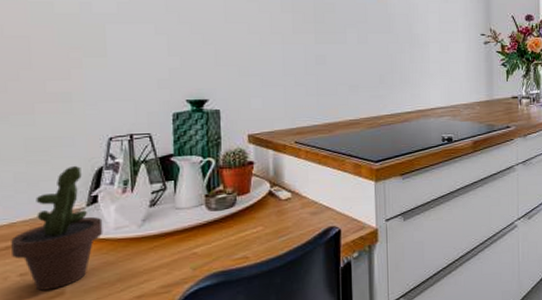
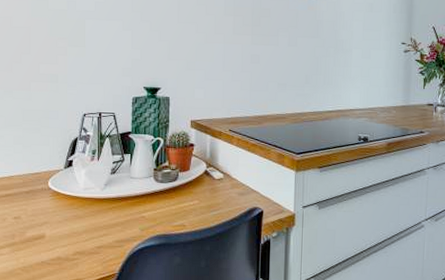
potted cactus: present [11,165,103,291] -> none [9,134,75,233]

